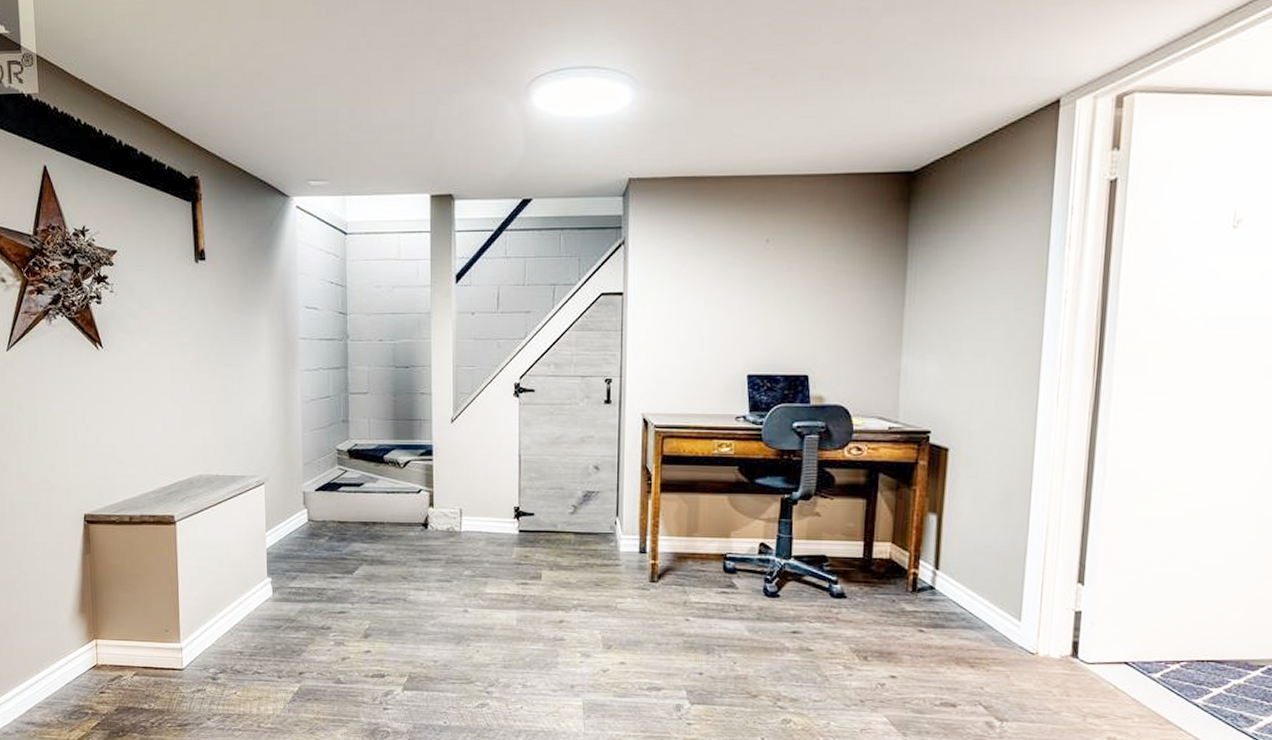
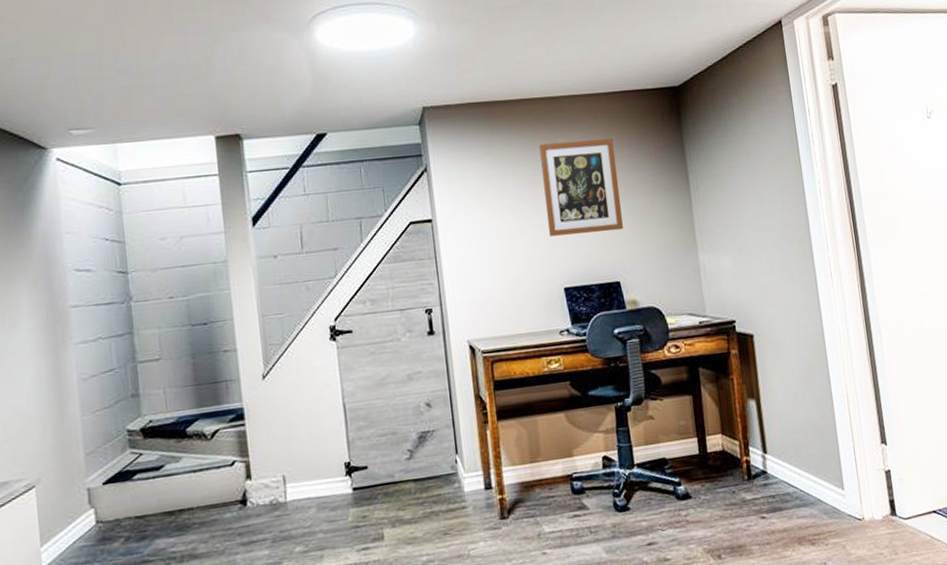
wall art: none [740,224,827,323] -> present [539,138,623,237]

